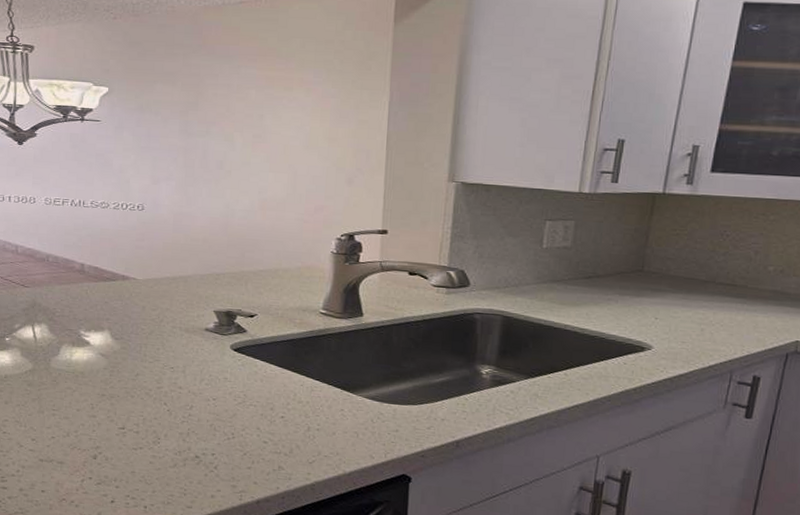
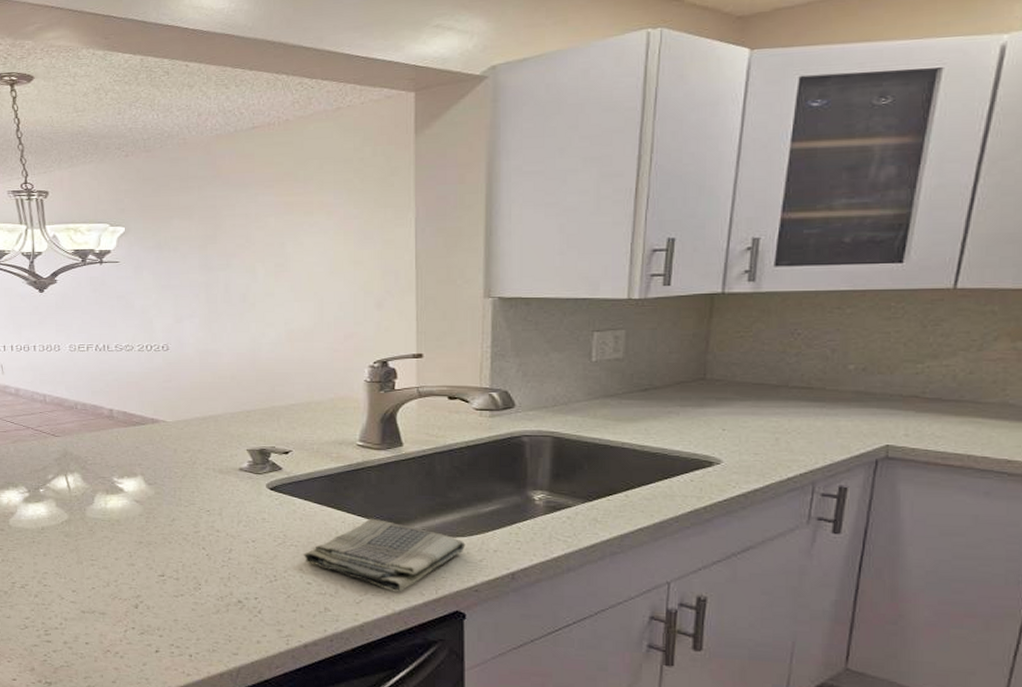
dish towel: none [262,383,416,455] -> present [303,518,466,592]

